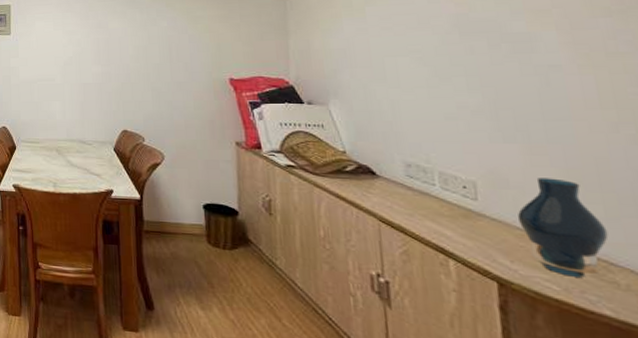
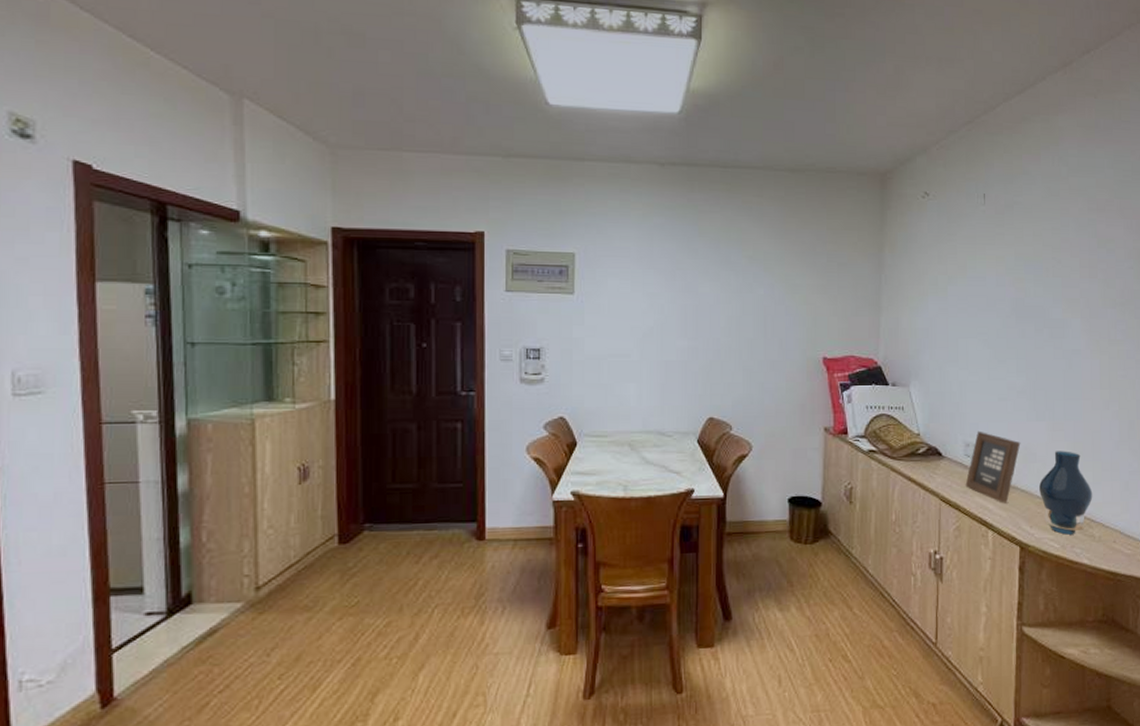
picture frame: none [410,151,484,232] -> present [965,430,1021,504]

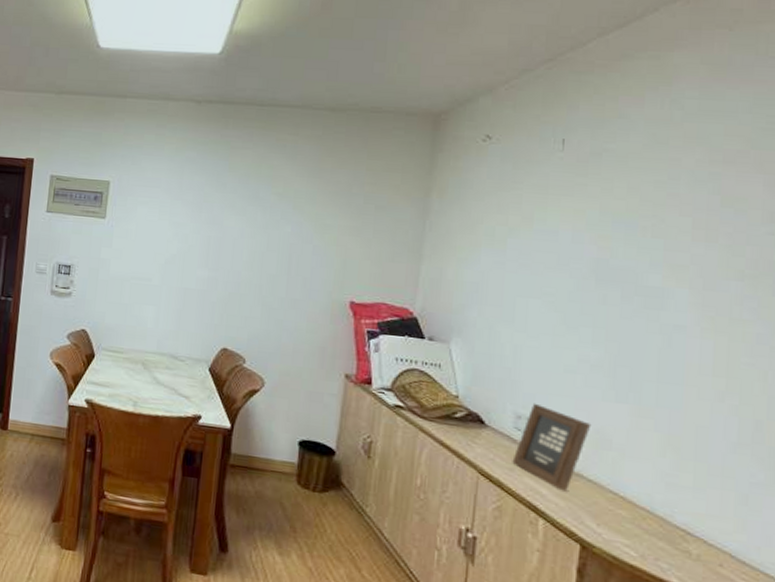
vase: present [1038,451,1093,535] -> none [612,441,692,545]

